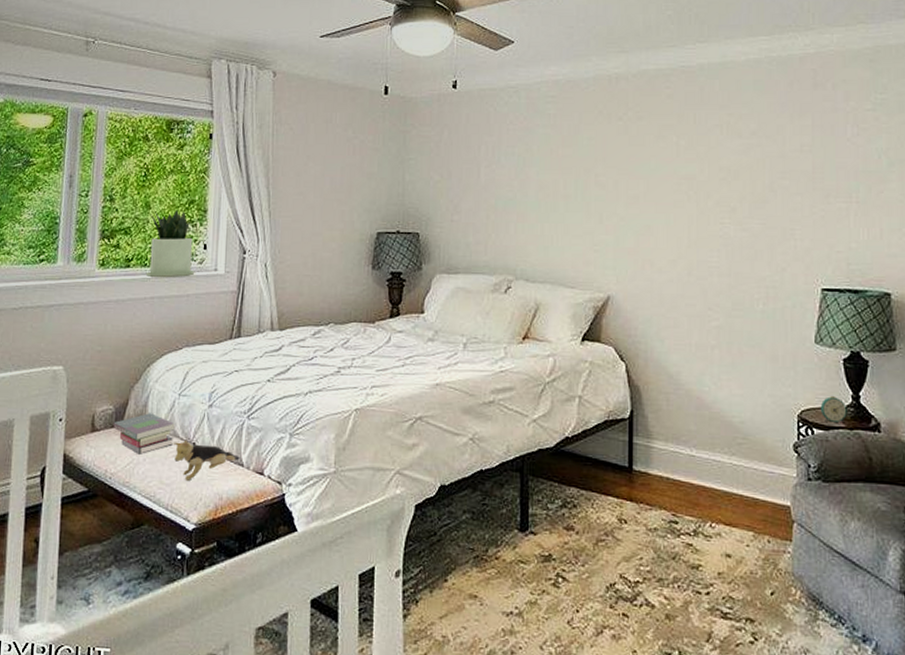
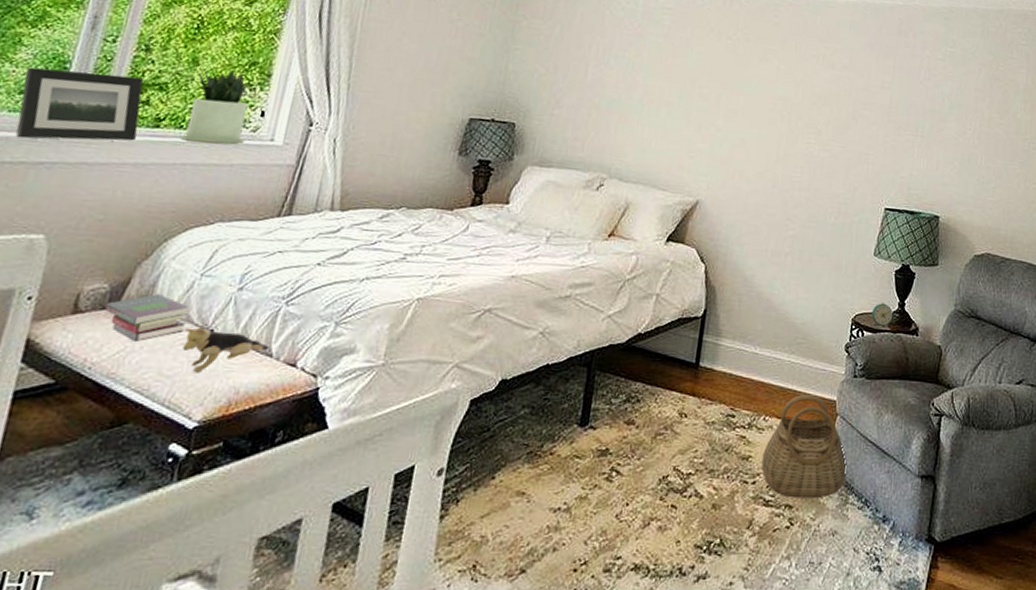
picture frame: none [30,224,114,286] -> present [15,67,144,141]
basket: none [713,498,812,613] -> present [761,393,847,499]

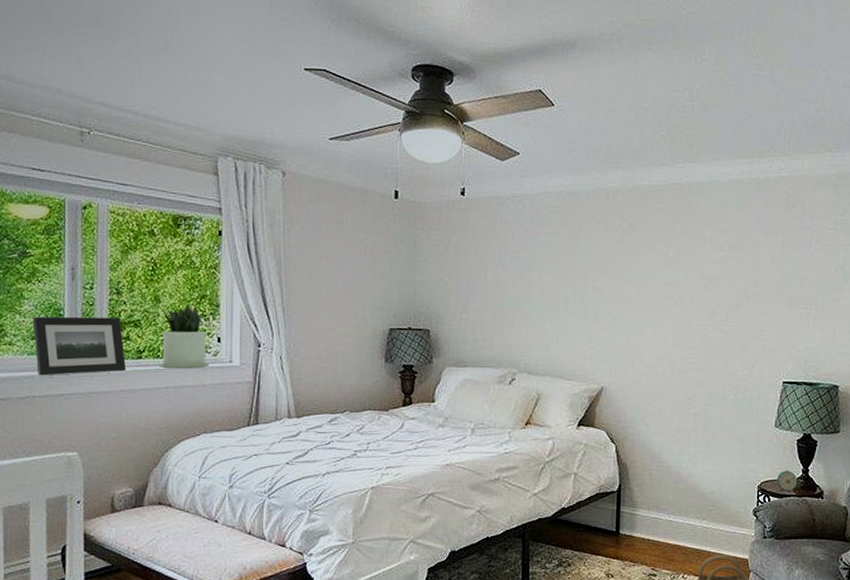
books: present [104,294,190,341] -> none [134,494,196,532]
plush toy: present [182,325,269,372] -> none [195,517,262,554]

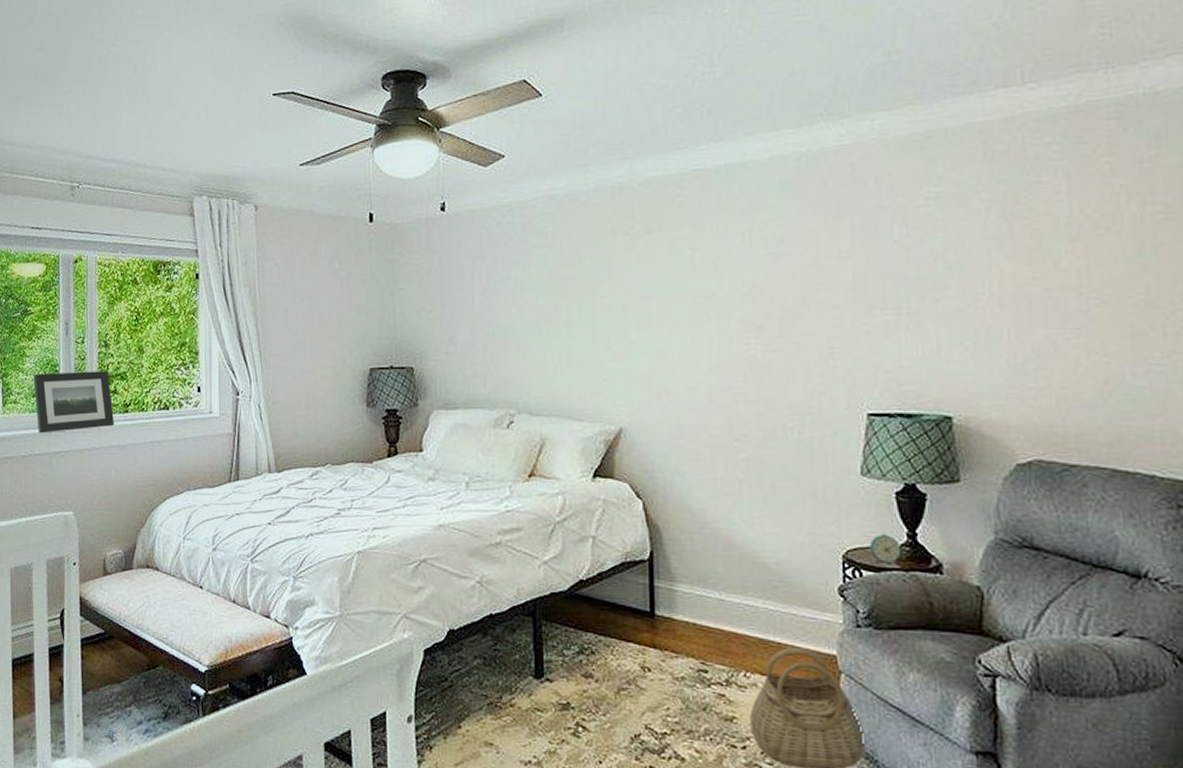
planter: present [159,304,210,369] -> none [143,353,191,422]

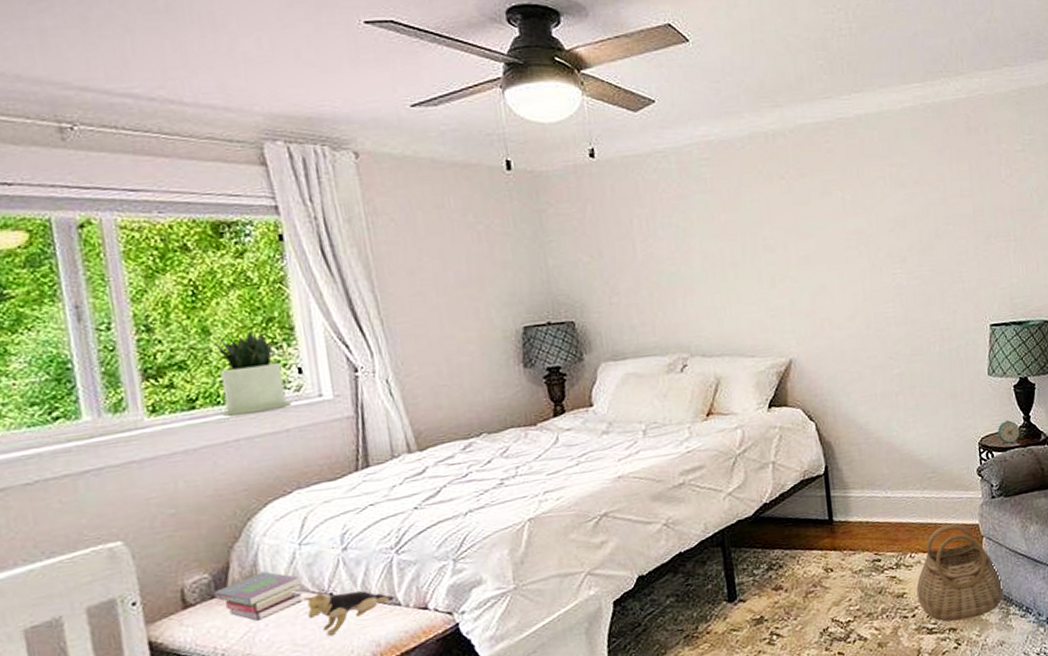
picture frame: present [33,371,114,433] -> none [26,361,175,452]
books: none [123,557,182,597] -> present [213,571,302,621]
planter: none [143,353,191,422] -> present [211,332,292,417]
plush toy: none [181,583,246,623] -> present [302,591,395,636]

